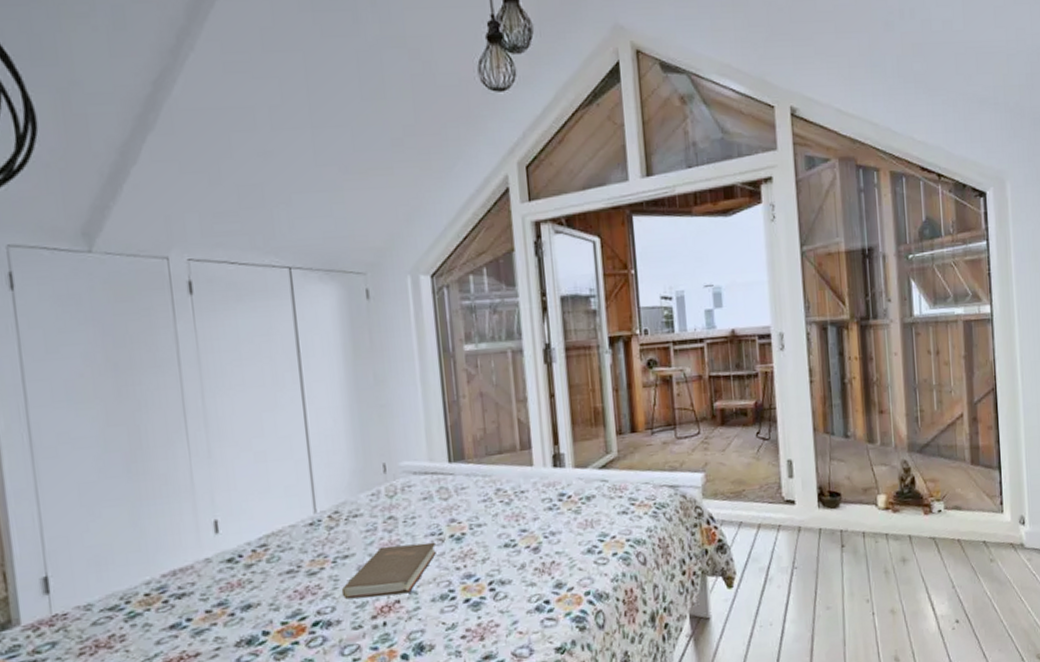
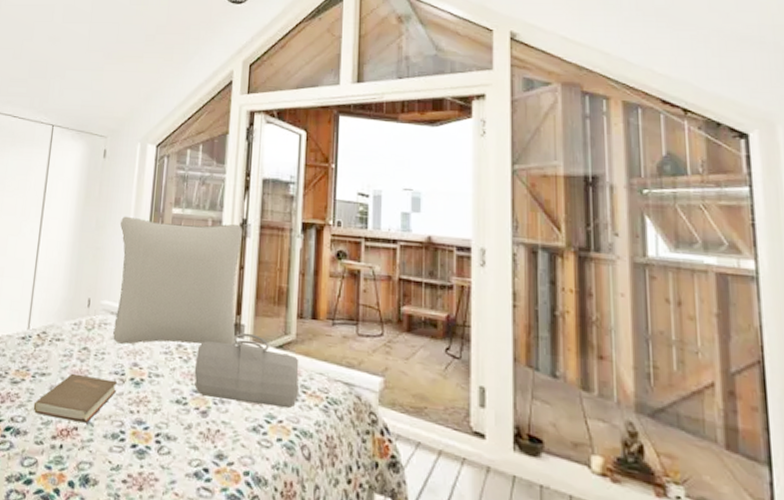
pillow: none [404,350,557,505] -> present [113,216,243,346]
handbag: none [518,460,628,533] -> present [194,332,300,409]

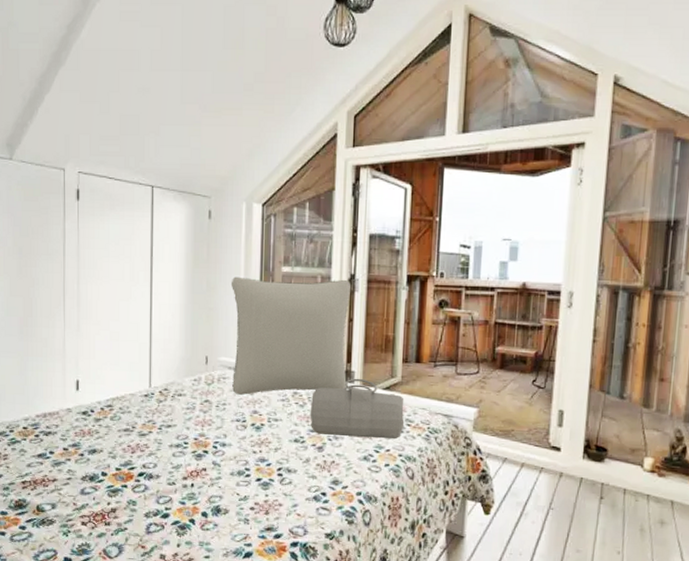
book: present [33,373,117,423] -> none [163,423,239,464]

